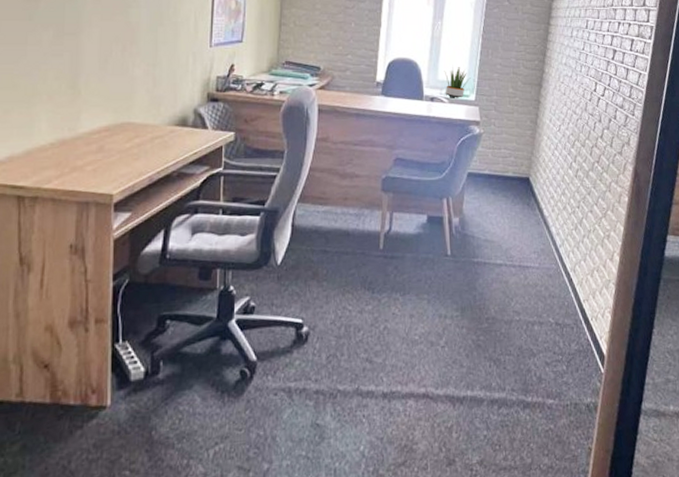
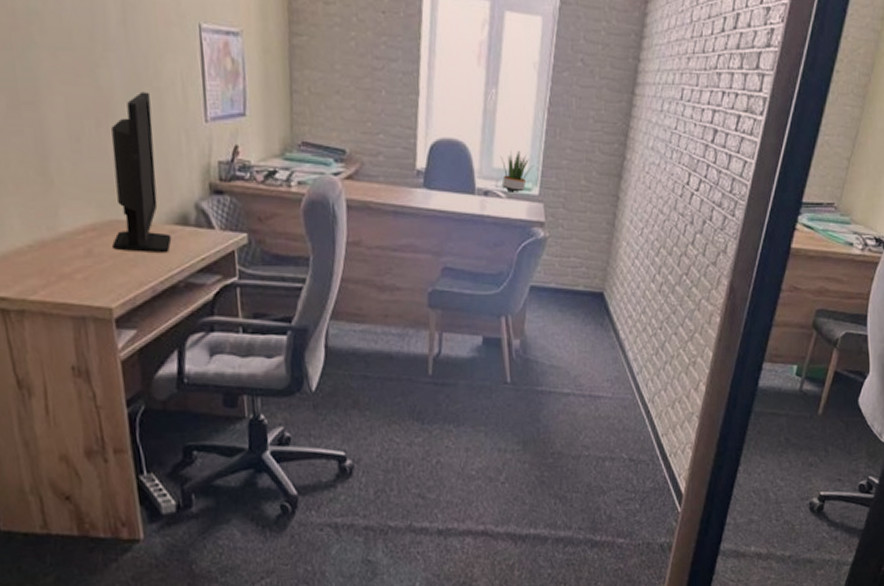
computer monitor: none [121,25,171,149] -> present [111,92,172,254]

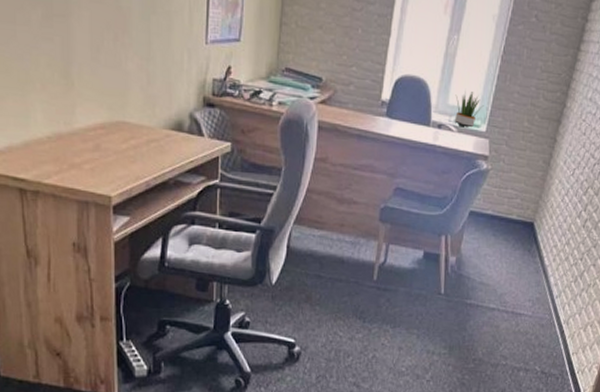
computer monitor: present [111,92,172,254] -> none [117,13,167,154]

